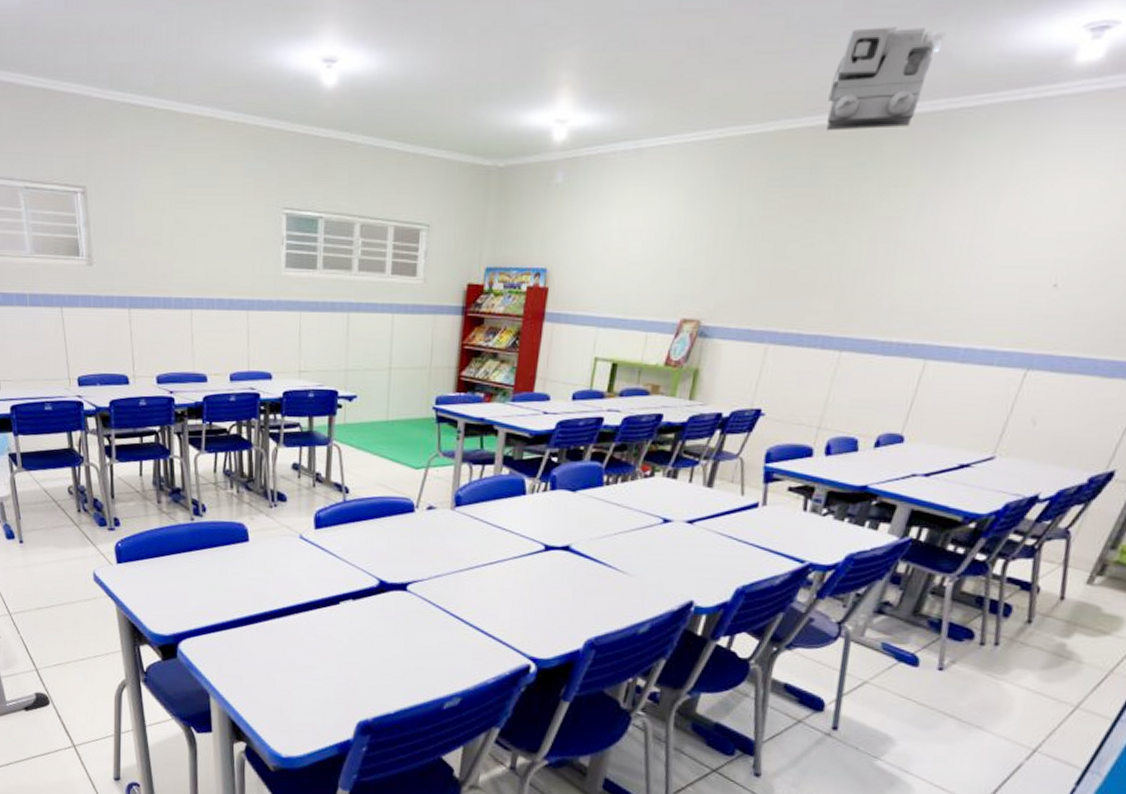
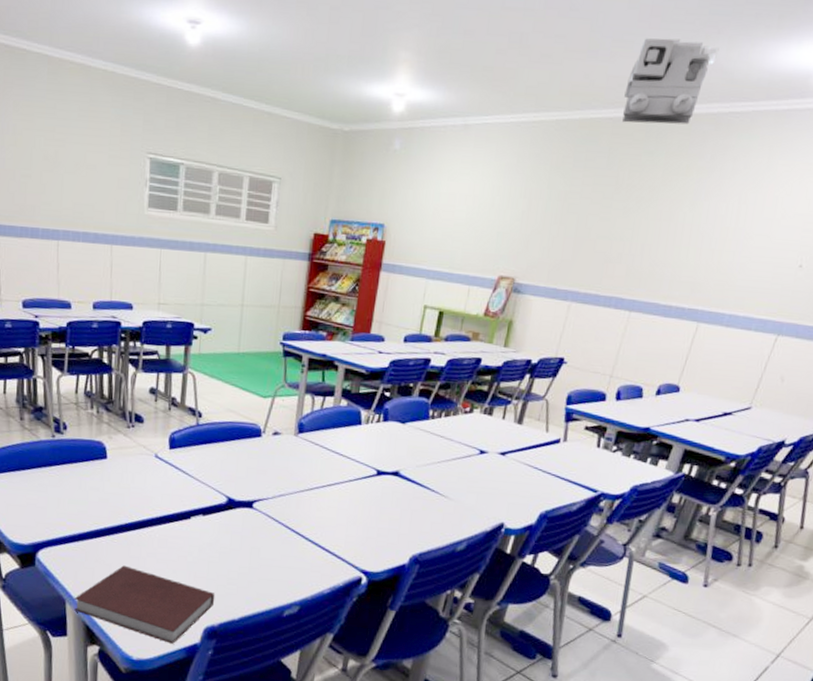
notebook: none [218,656,368,740] -> present [74,565,215,644]

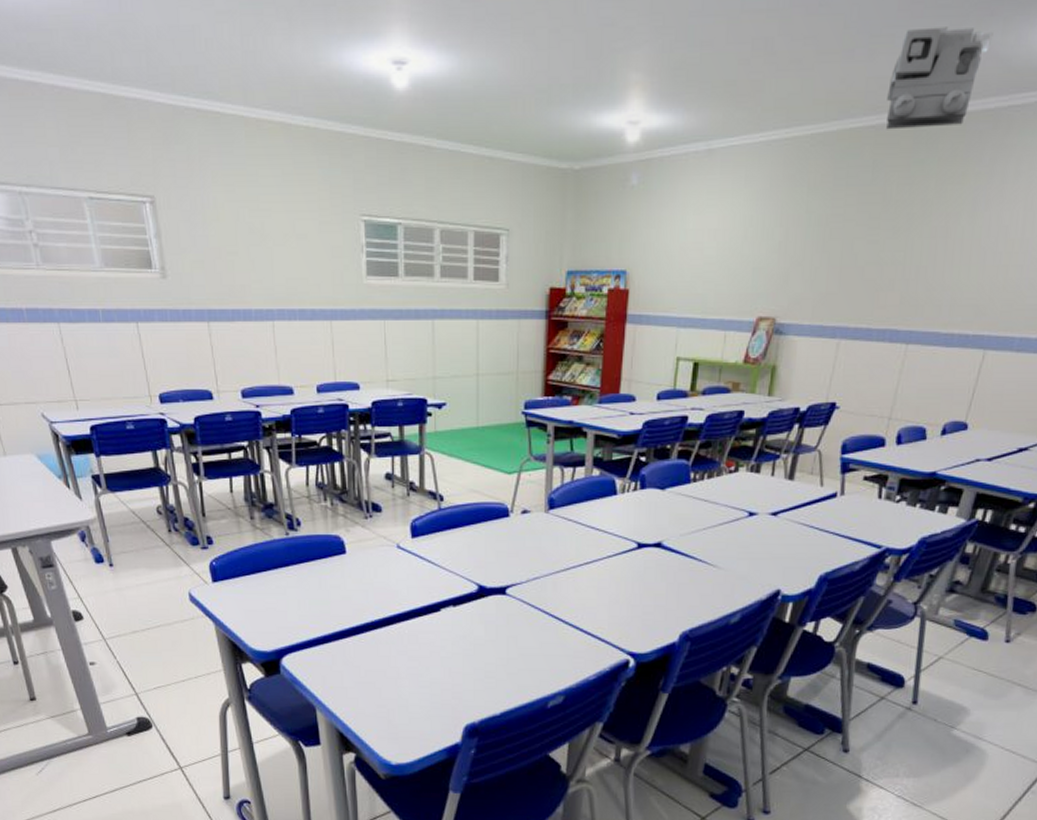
notebook: present [74,565,215,644] -> none [324,666,473,745]

